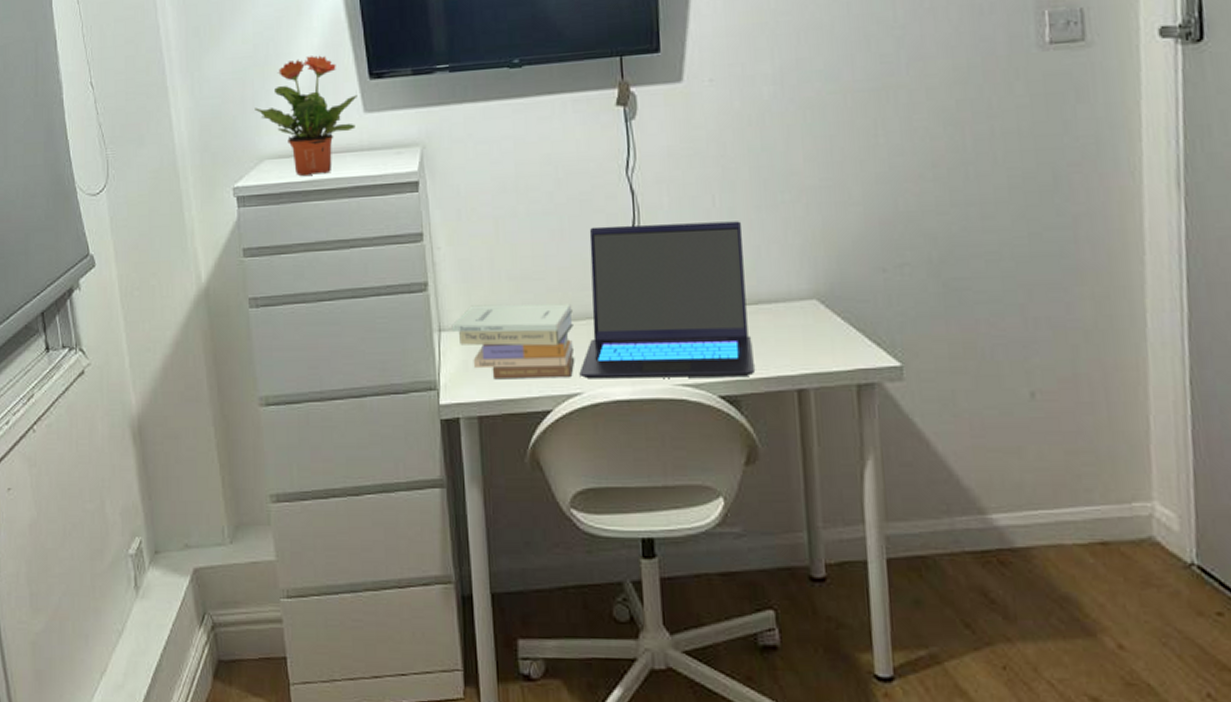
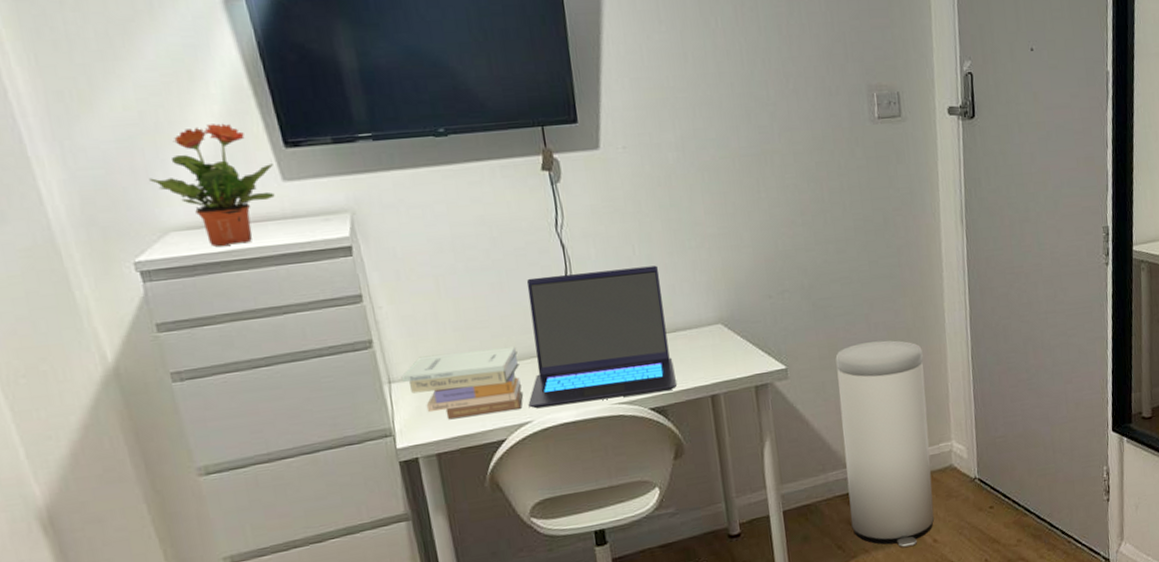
pedal bin: none [973,343,1121,648] -> present [835,340,935,549]

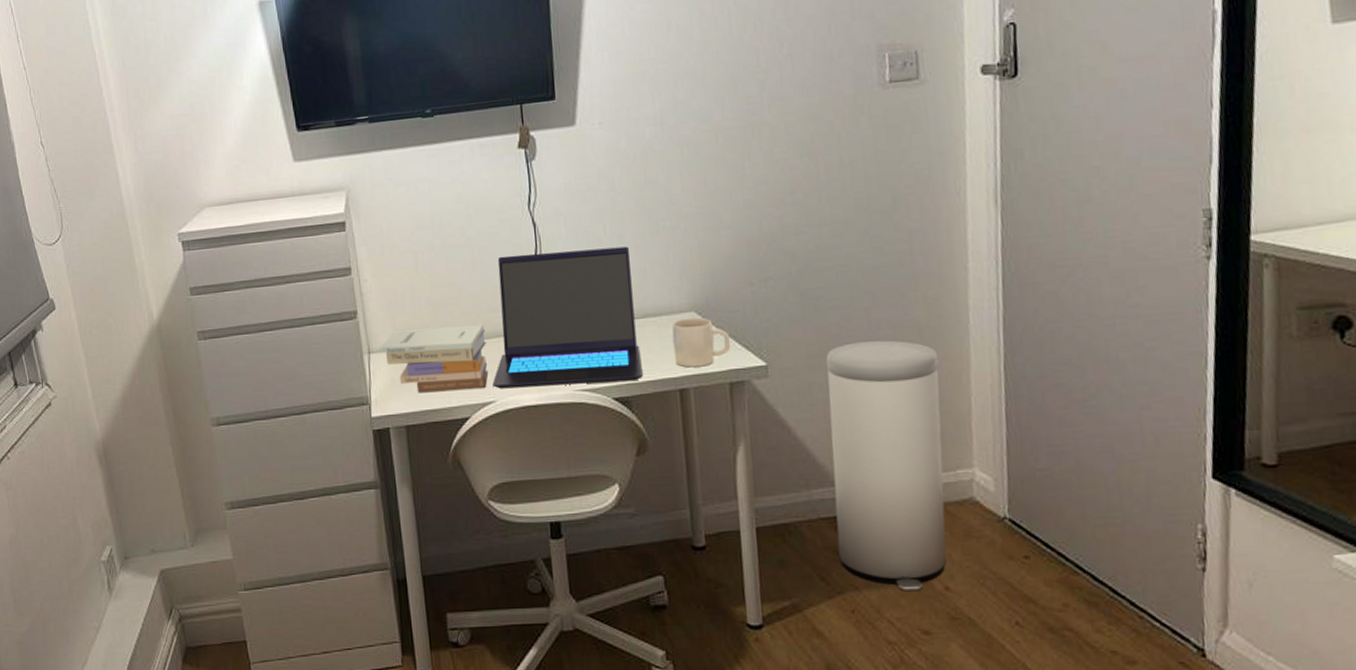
potted plant: present [149,123,275,247] -> none [194,111,287,221]
mug: none [701,328,755,375] -> present [672,317,731,368]

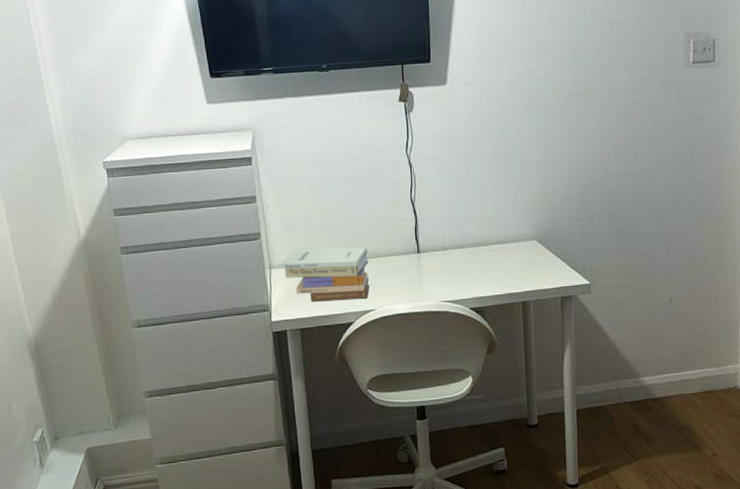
laptop: present [492,246,643,389] -> none [373,186,494,300]
mug: present [672,317,731,368] -> none [518,245,563,285]
pedal bin: present [826,340,947,592] -> none [635,266,718,457]

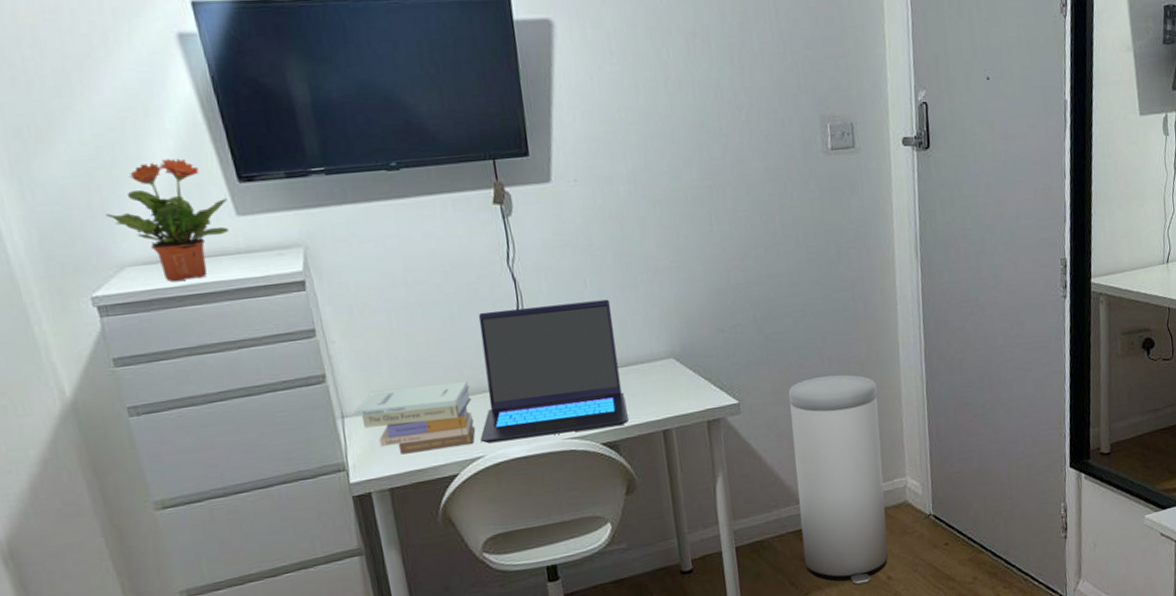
potted plant: none [117,58,201,153] -> present [106,158,229,282]
laptop: none [373,186,494,300] -> present [478,299,629,444]
pedal bin: none [635,266,718,457] -> present [788,374,889,586]

